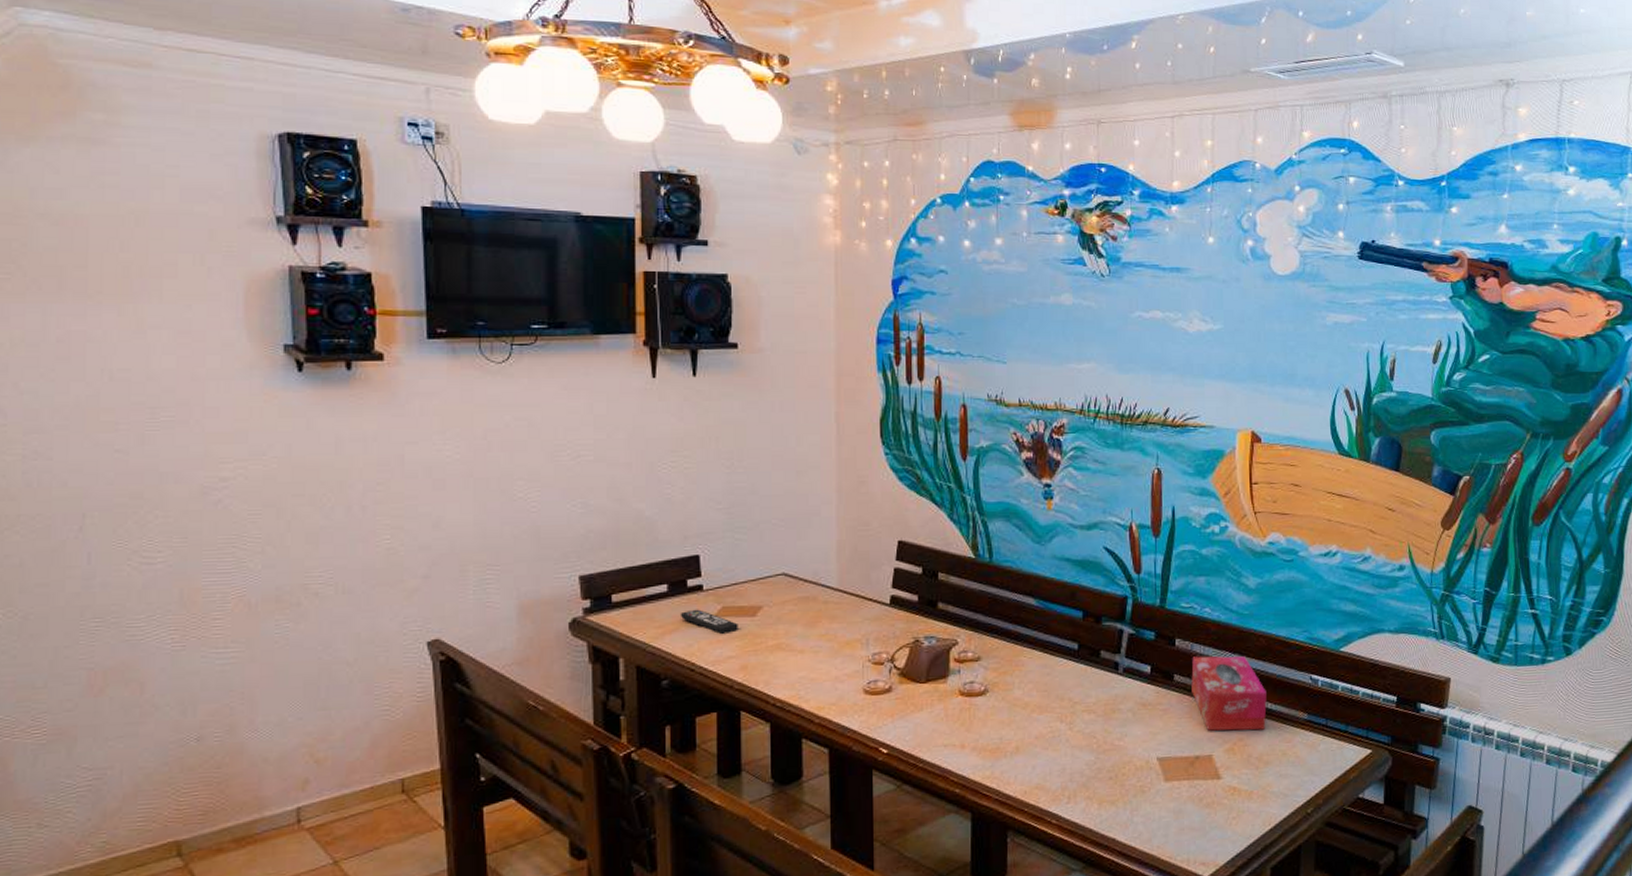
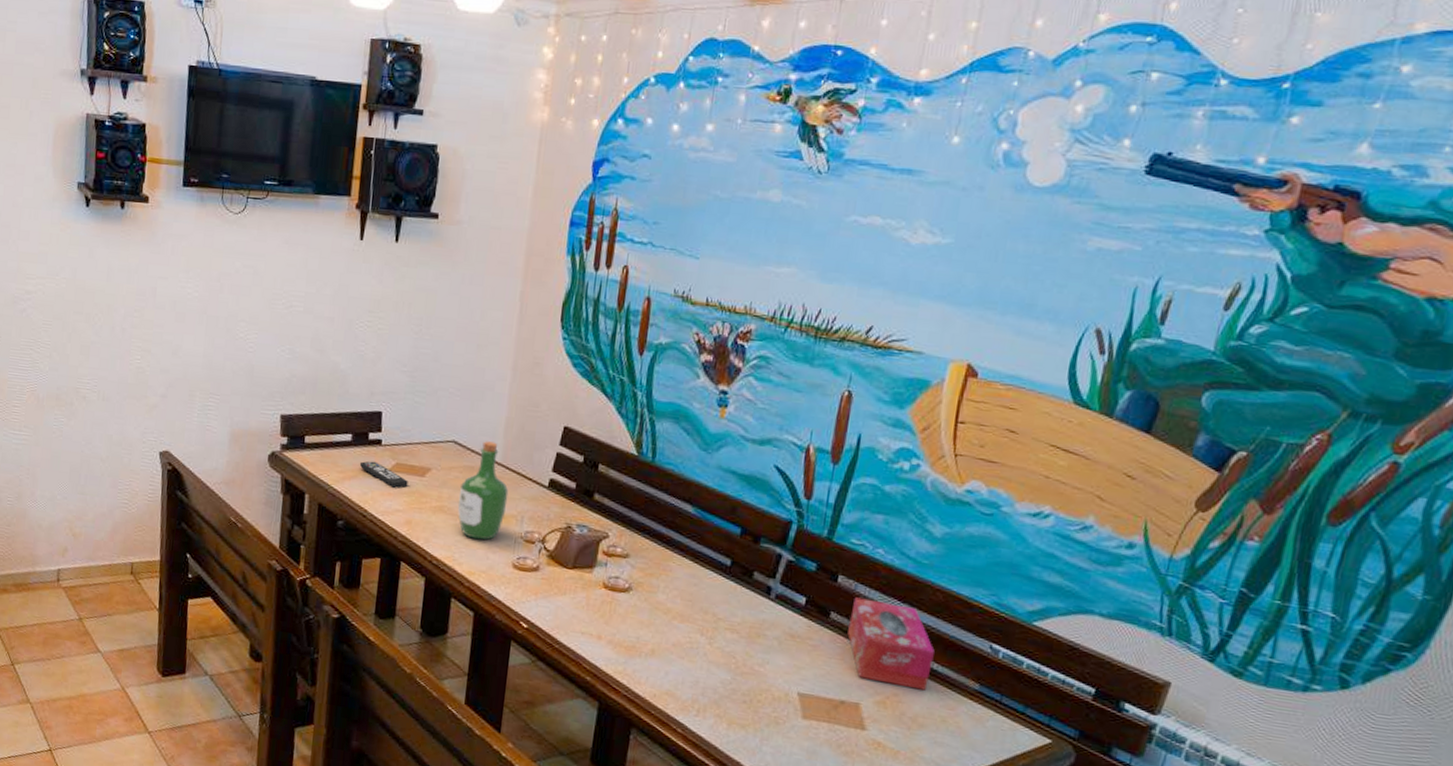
wine bottle: none [796,568,850,672] -> present [458,441,509,540]

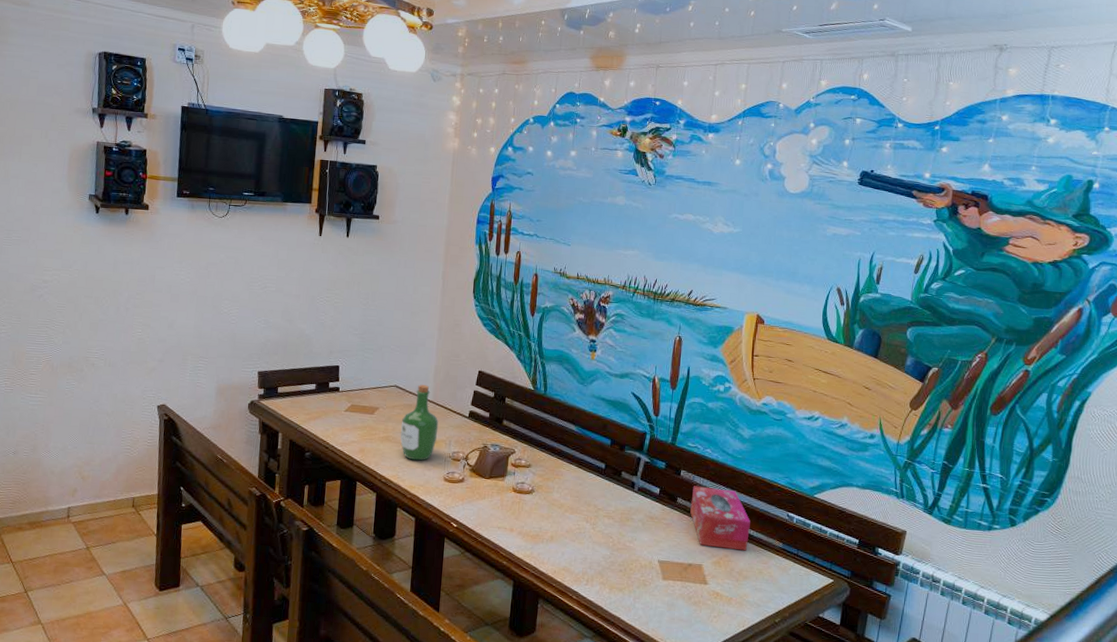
remote control: present [359,461,408,489] -> none [322,404,361,424]

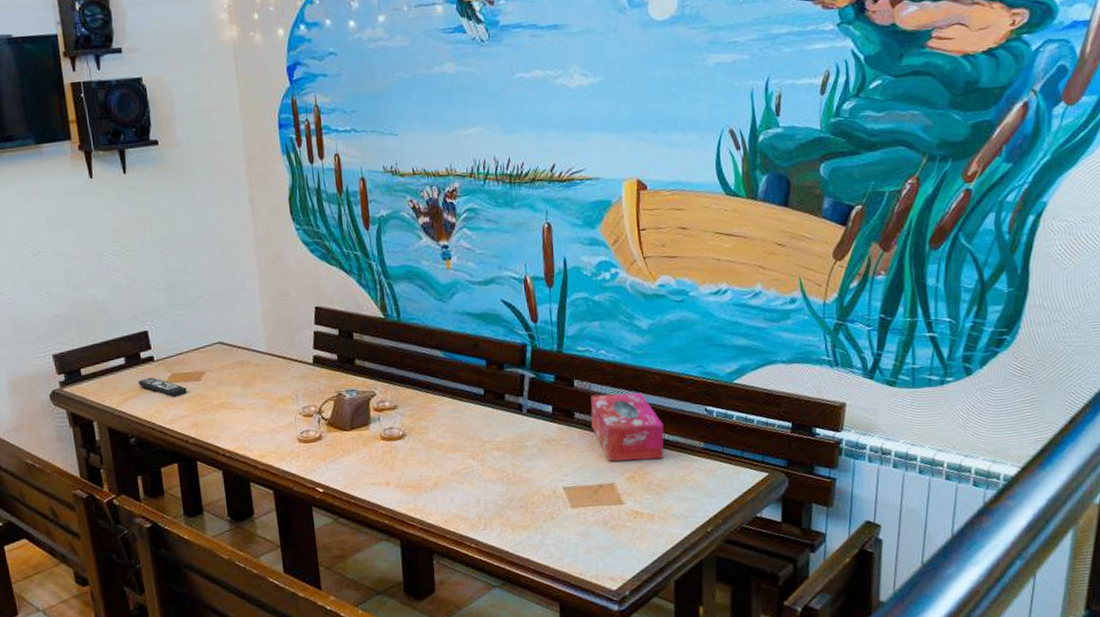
remote control: none [322,404,361,424] -> present [137,377,187,397]
wine bottle: present [400,384,439,461] -> none [234,335,281,425]

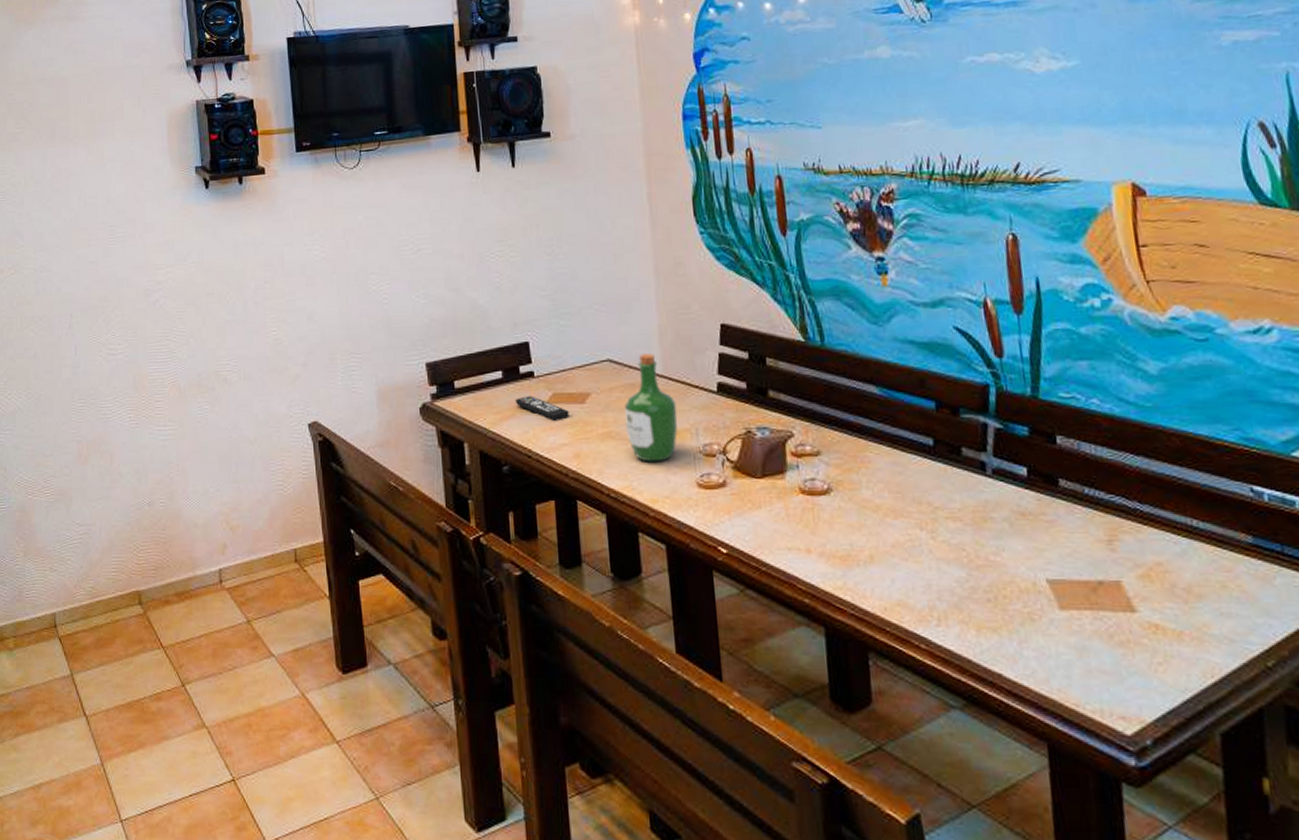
wine bottle: none [234,335,281,425] -> present [624,353,678,462]
tissue box: present [590,393,664,462] -> none [1080,457,1193,554]

